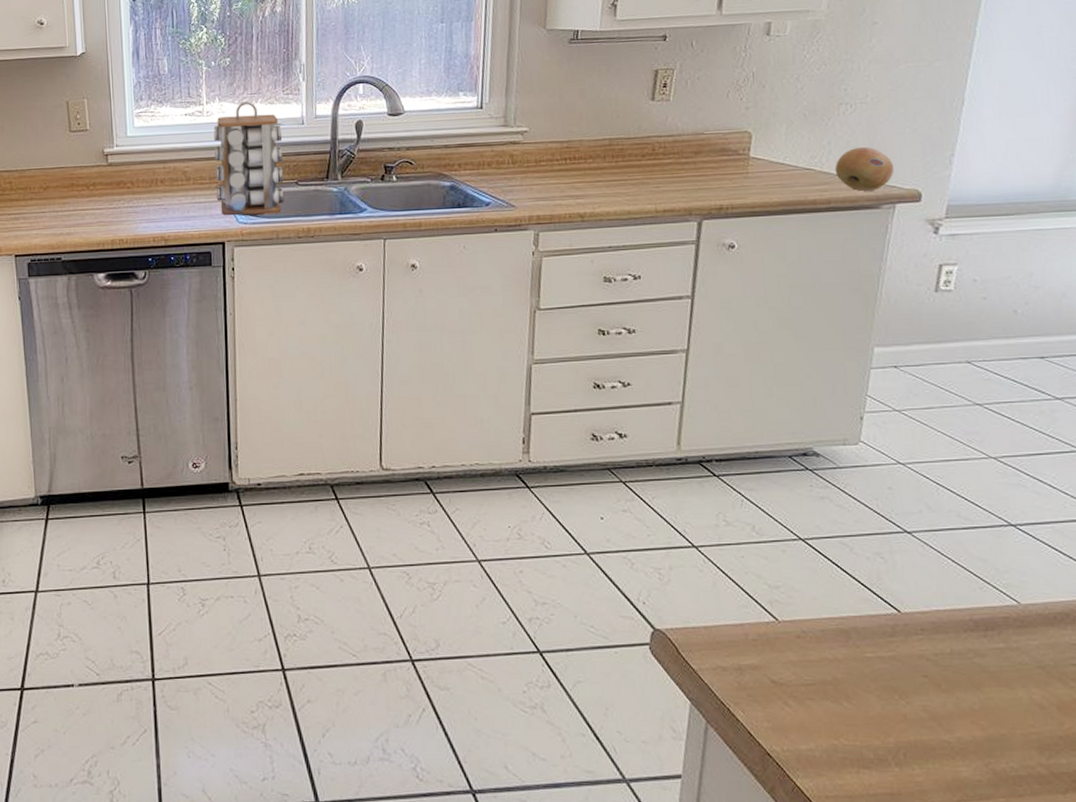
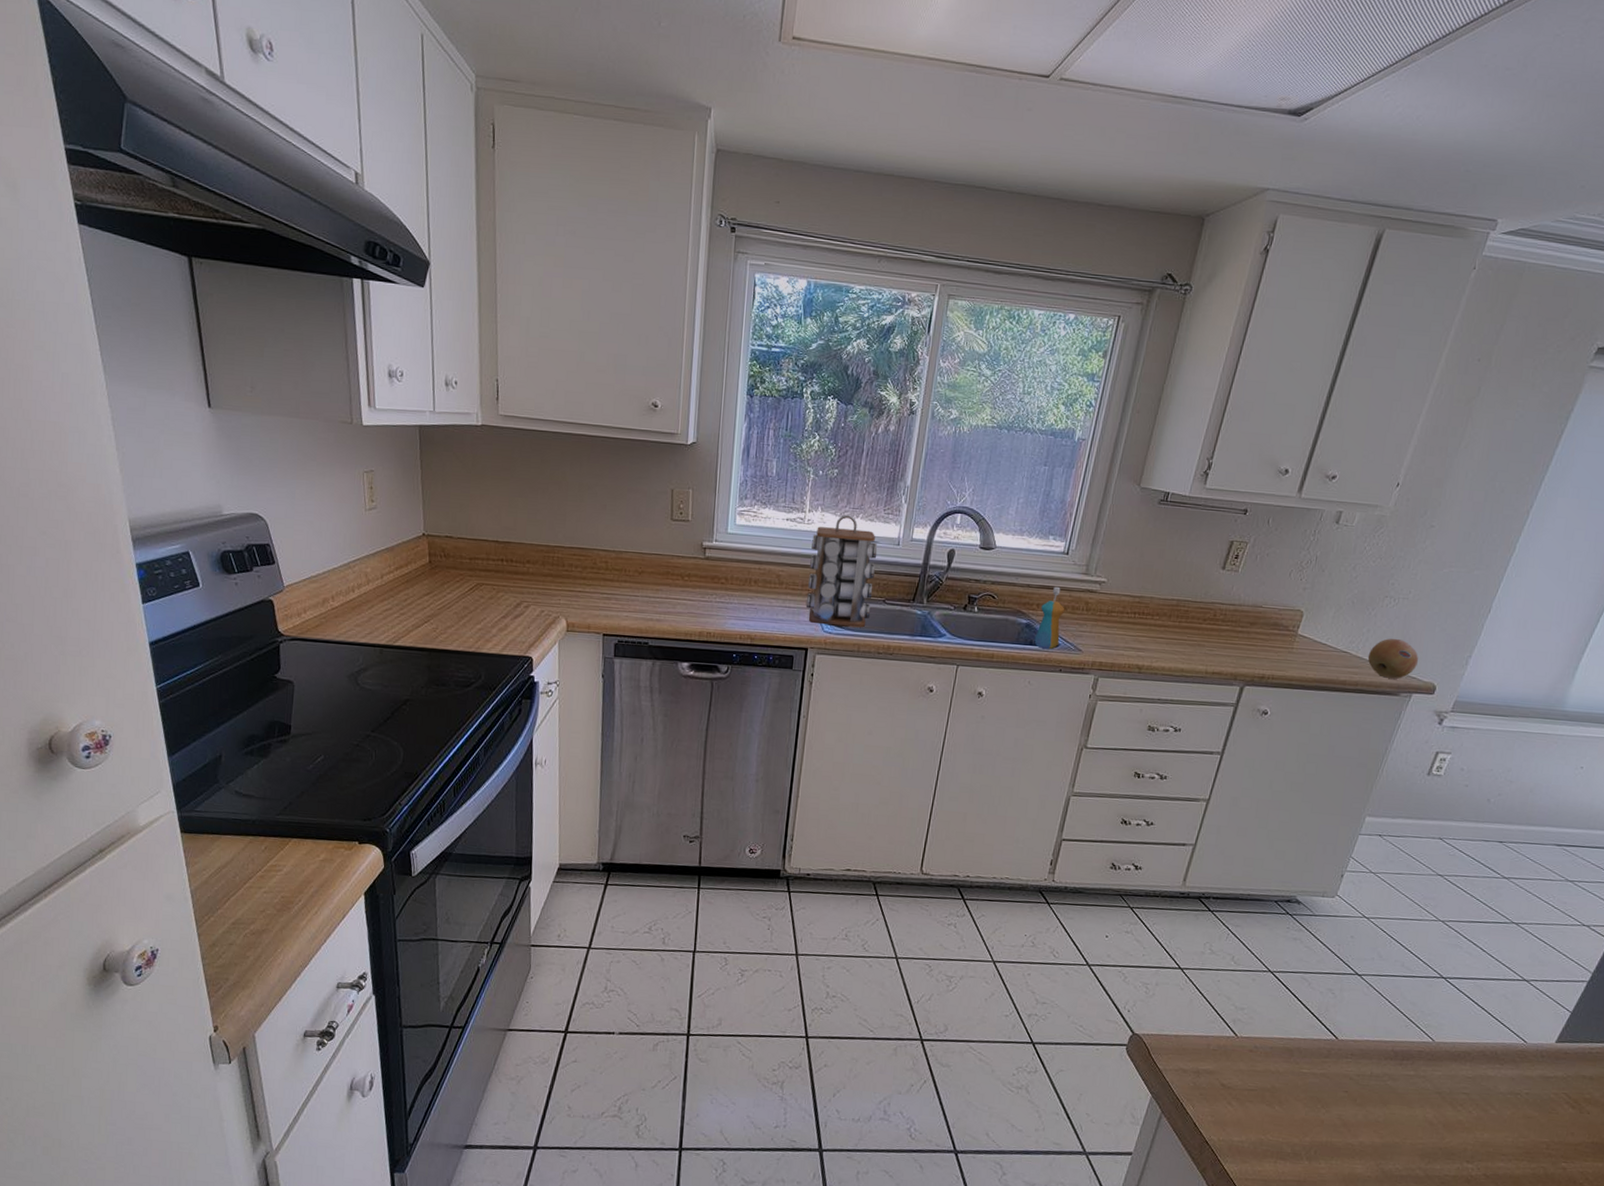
soap dispenser: none [462,143,490,210] -> present [1034,586,1065,650]

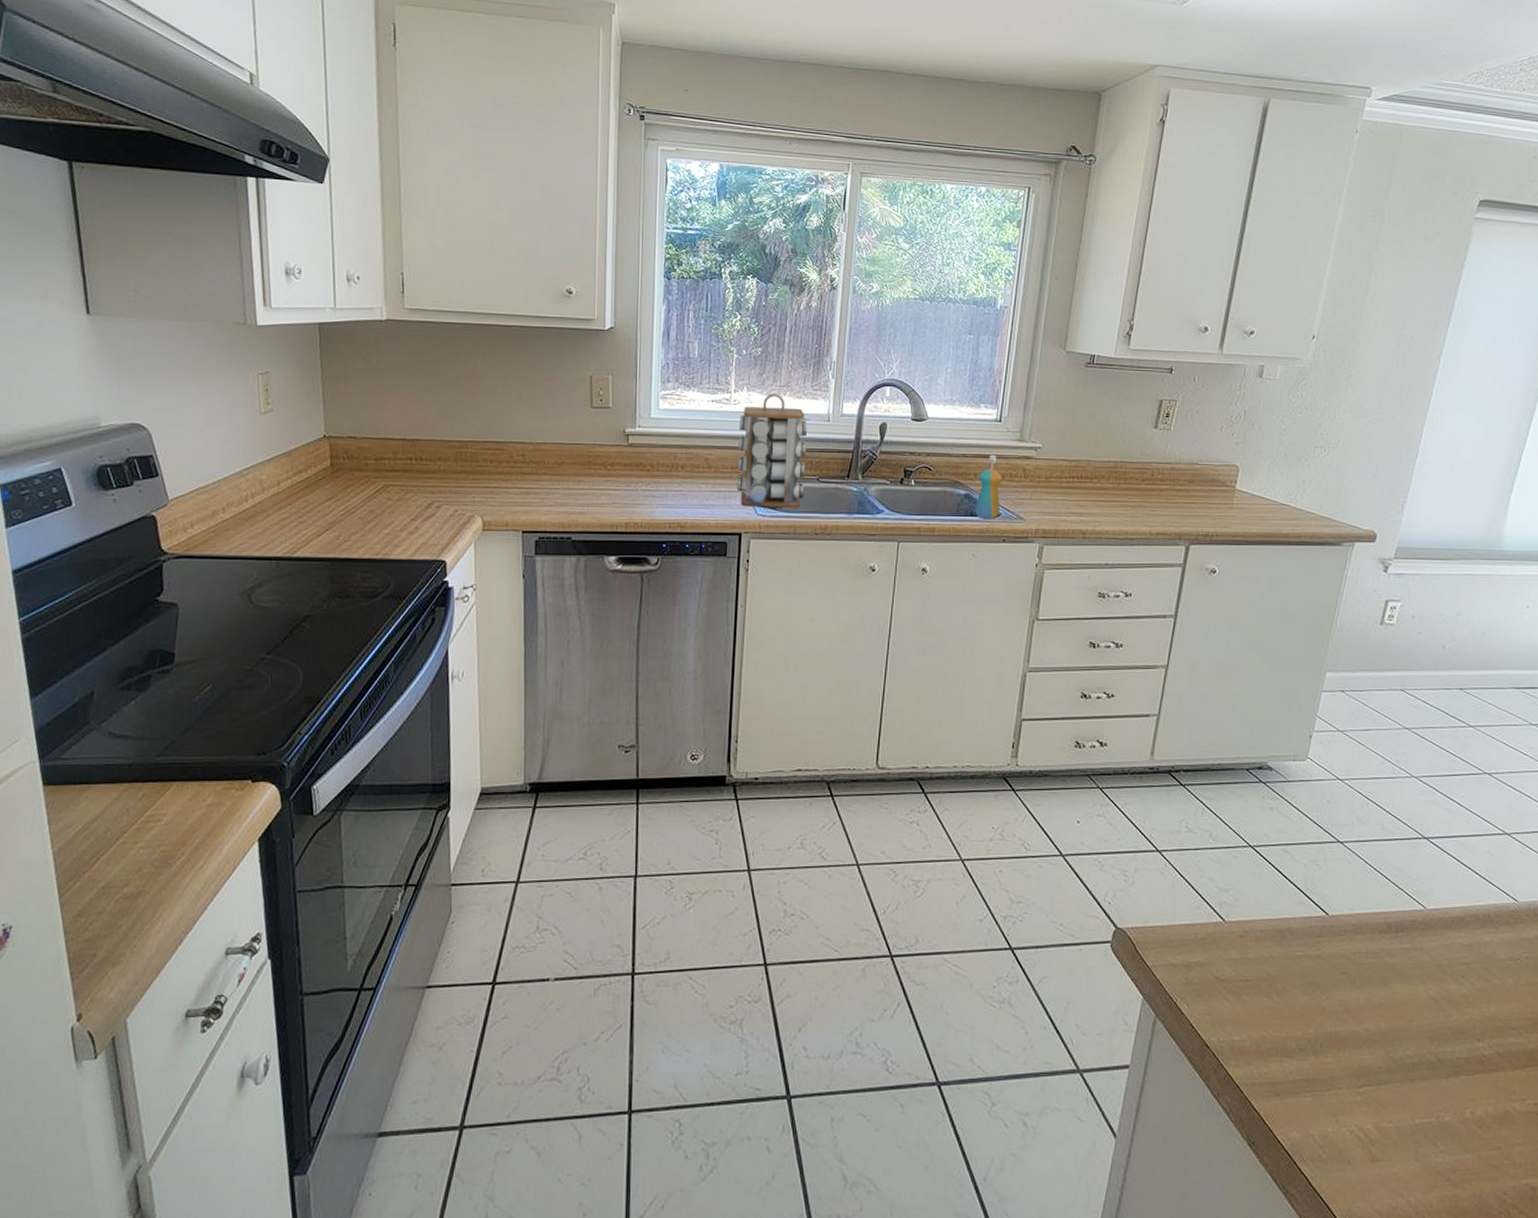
fruit: present [1367,638,1419,680] -> none [1307,488,1357,530]

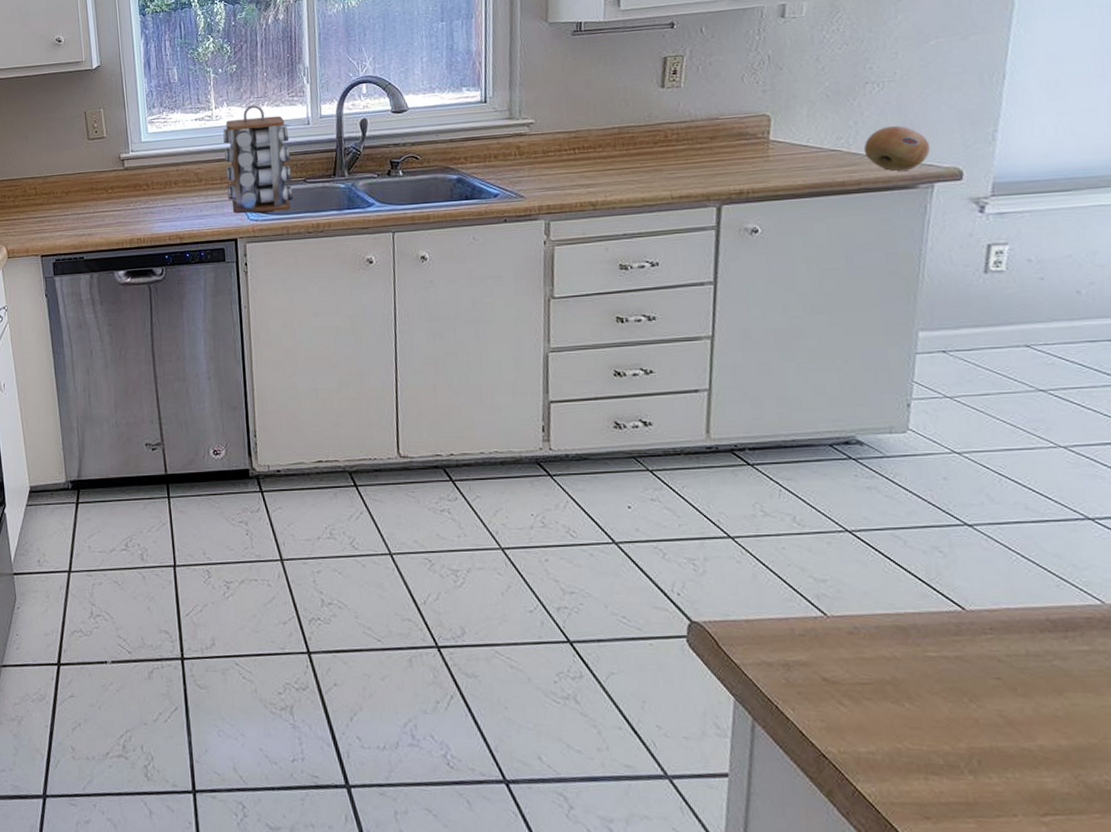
soap dispenser: present [975,454,1003,520] -> none [469,136,498,202]
fruit: none [1307,488,1357,530] -> present [863,125,931,172]

